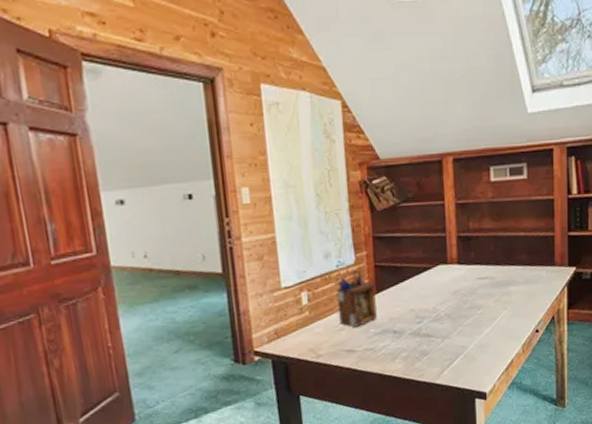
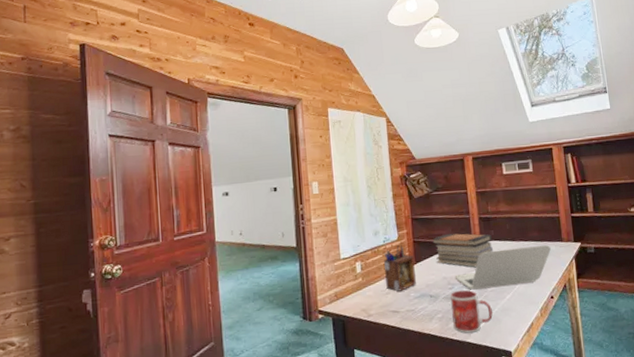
book stack: none [398,255,472,298] -> present [432,233,493,268]
mug: none [418,323,467,374] -> present [450,289,493,333]
laptop: none [424,269,540,324] -> present [455,244,551,290]

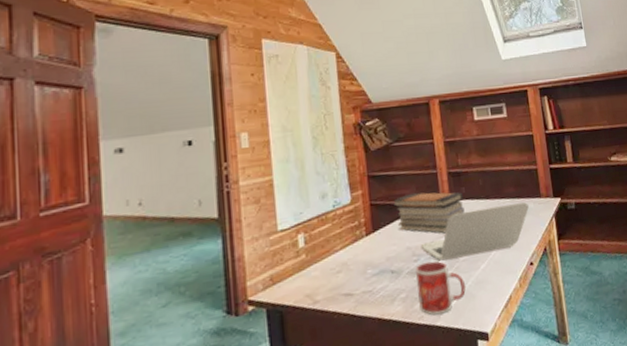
desk organizer: present [383,245,416,292] -> none [332,209,374,269]

